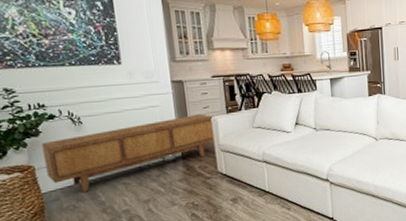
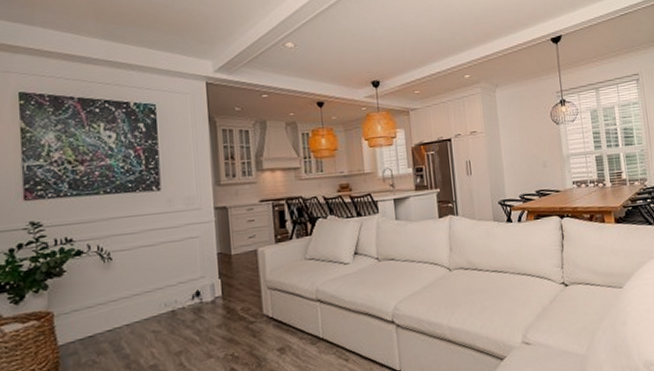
sideboard: present [42,114,215,193] -> none [65,245,262,344]

